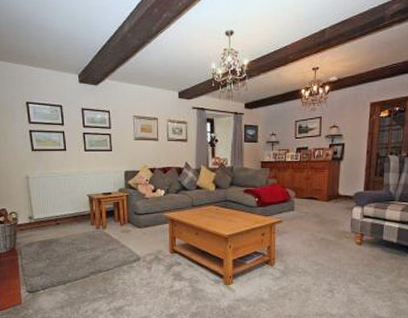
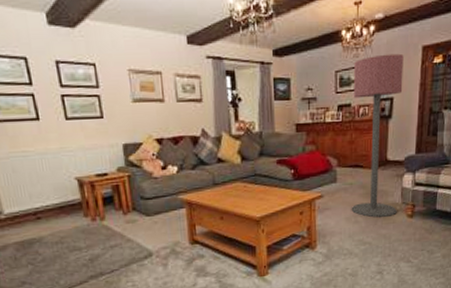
floor lamp: none [306,108,354,243] -> present [351,53,404,218]

